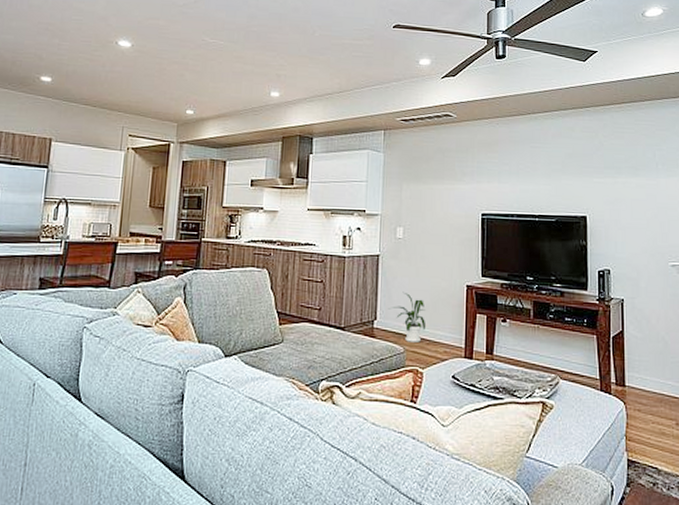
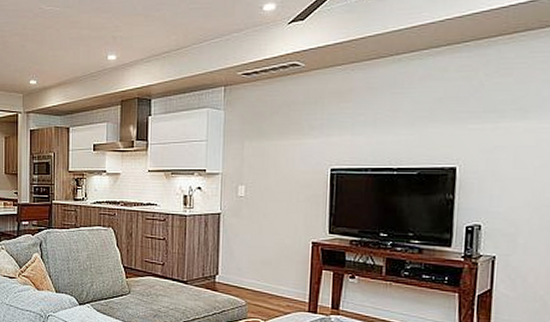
house plant: present [388,291,426,342] -> none [230,248,268,296]

